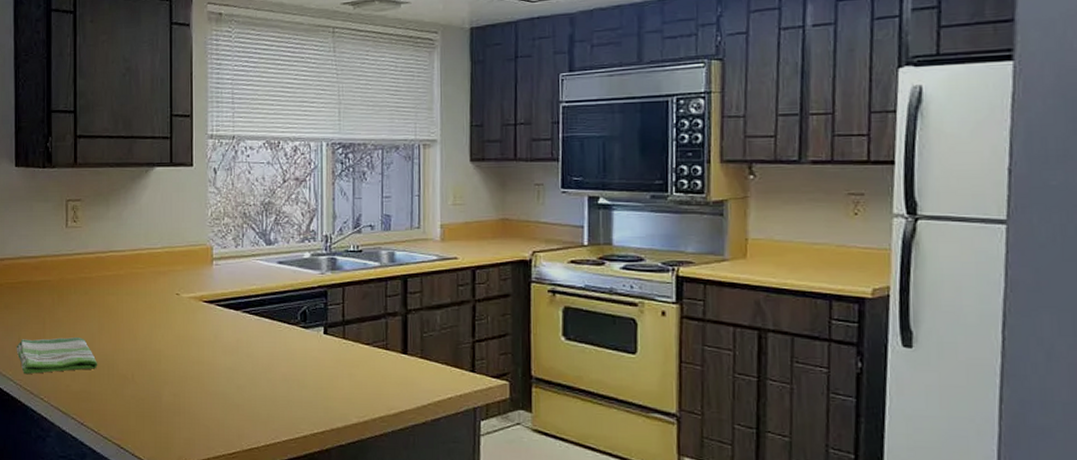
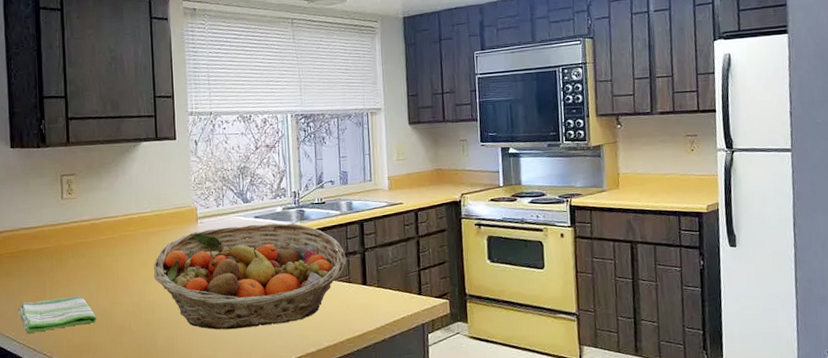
fruit basket: none [161,271,384,392] -> present [153,223,346,330]

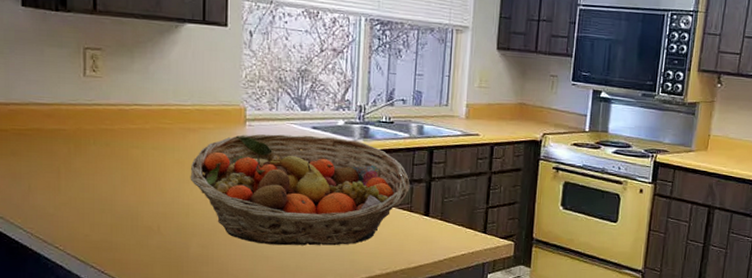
dish towel: present [18,296,97,333] -> none [26,187,120,223]

